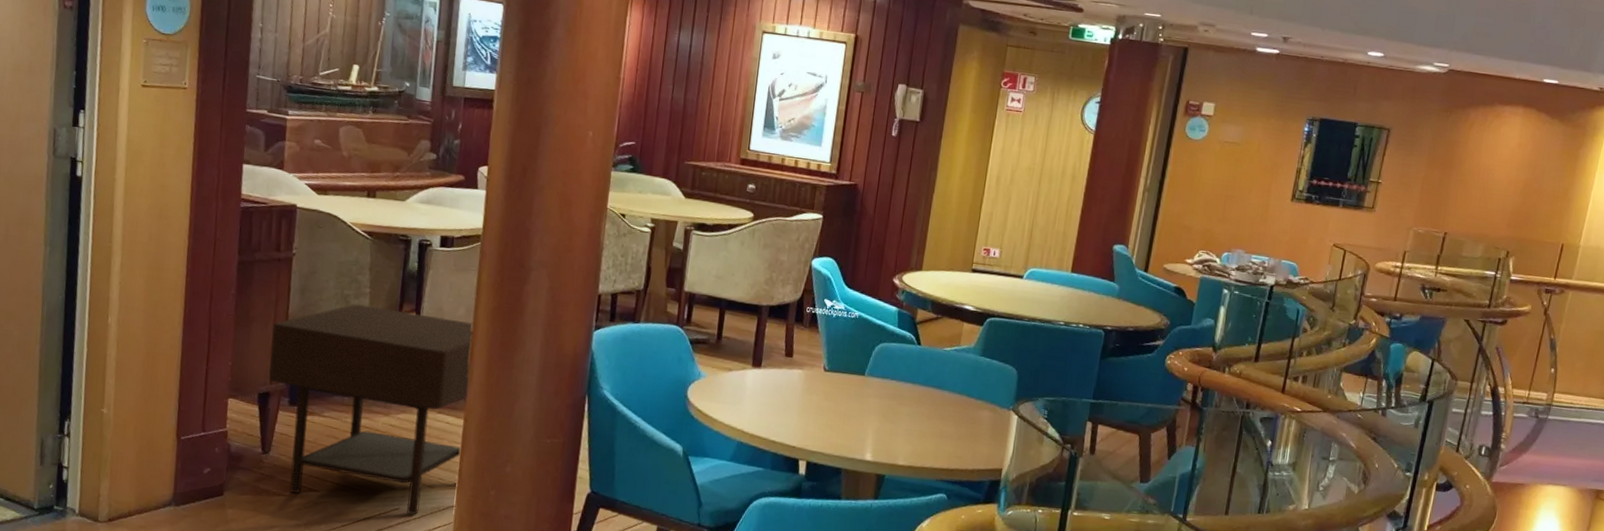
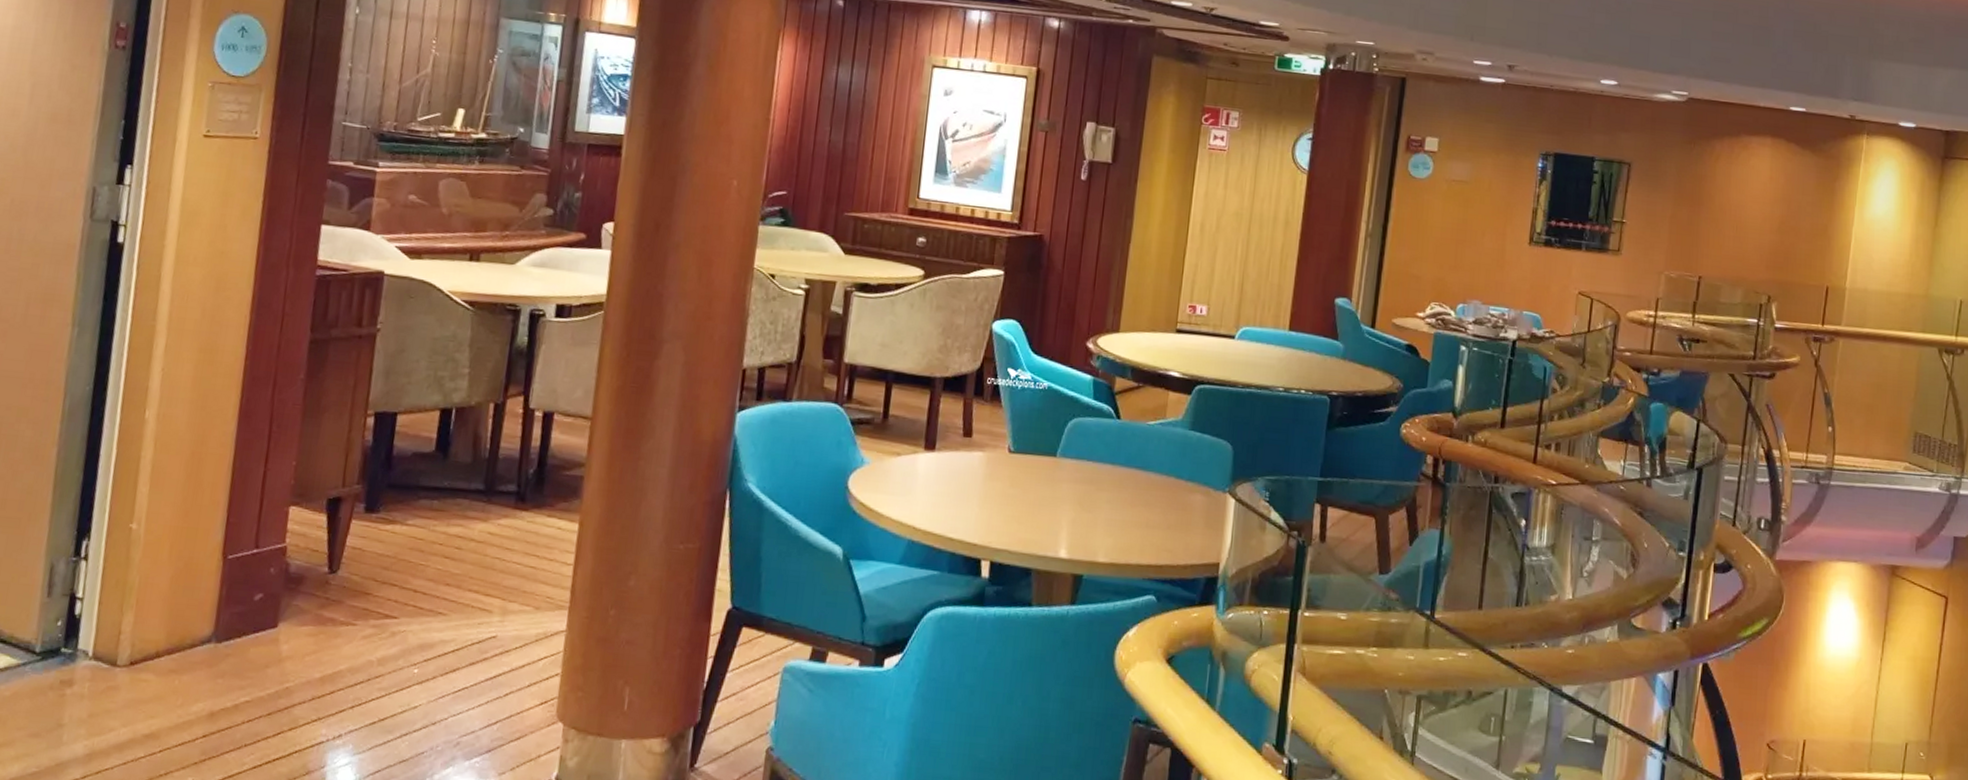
side table: present [269,304,474,515] -> none [341,387,594,644]

